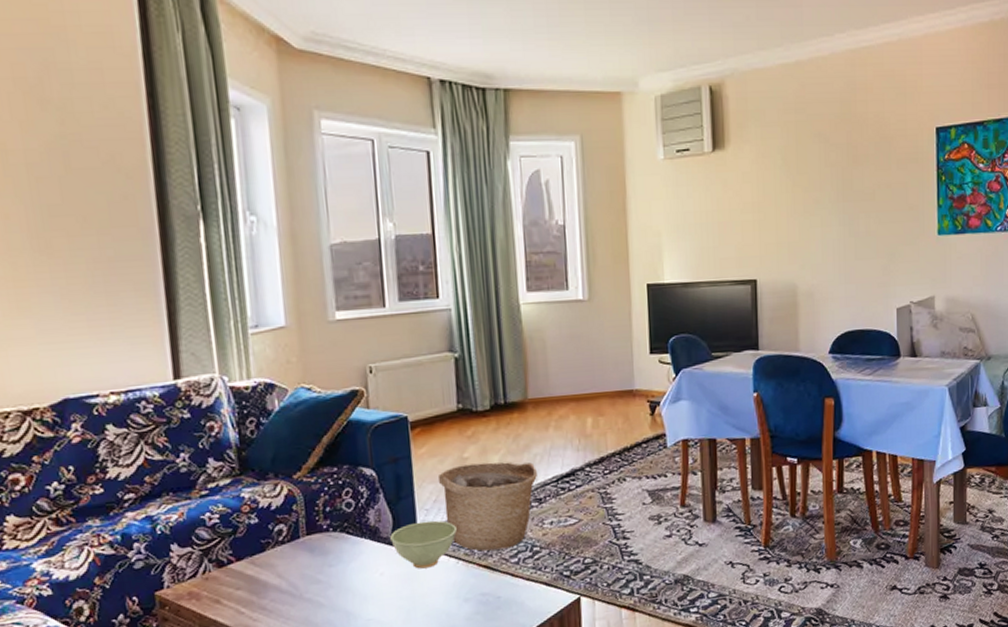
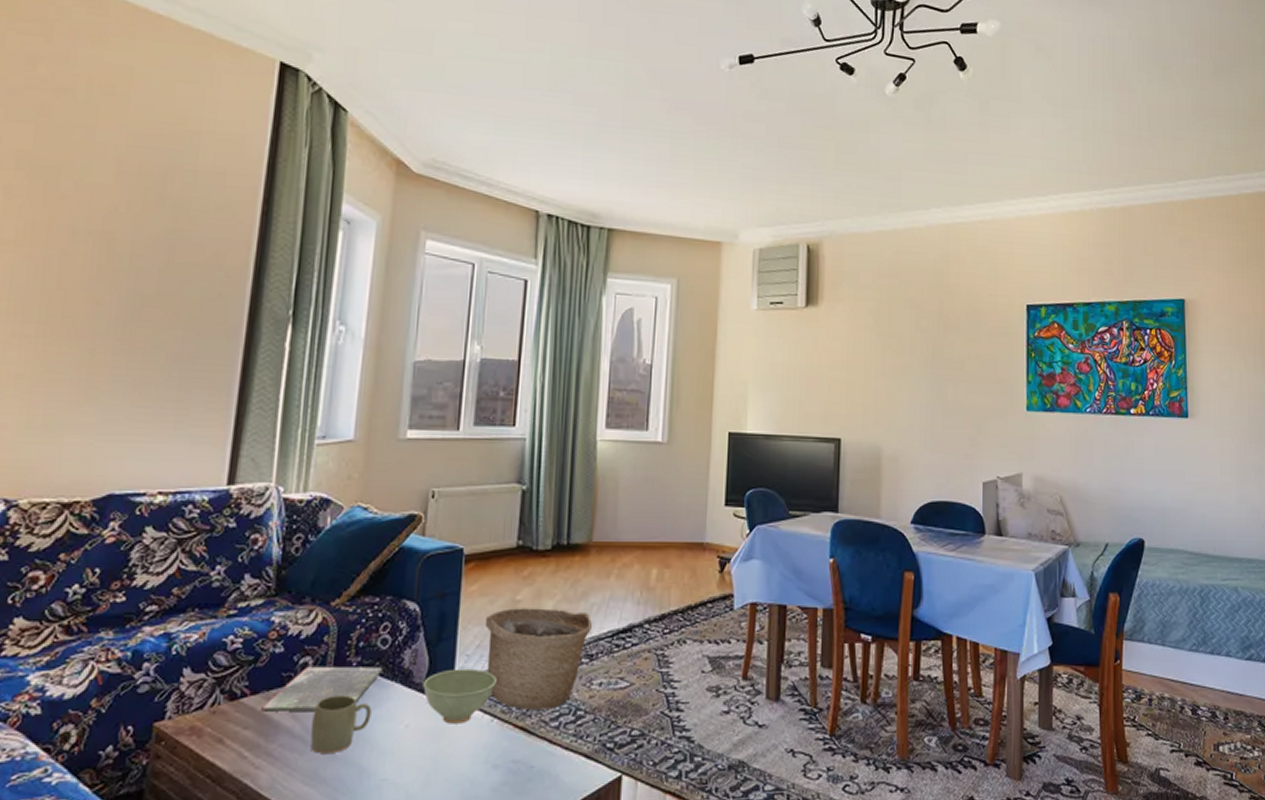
magazine: none [248,526,352,574] -> present [261,666,384,712]
mug: none [295,553,349,605] -> present [310,695,372,755]

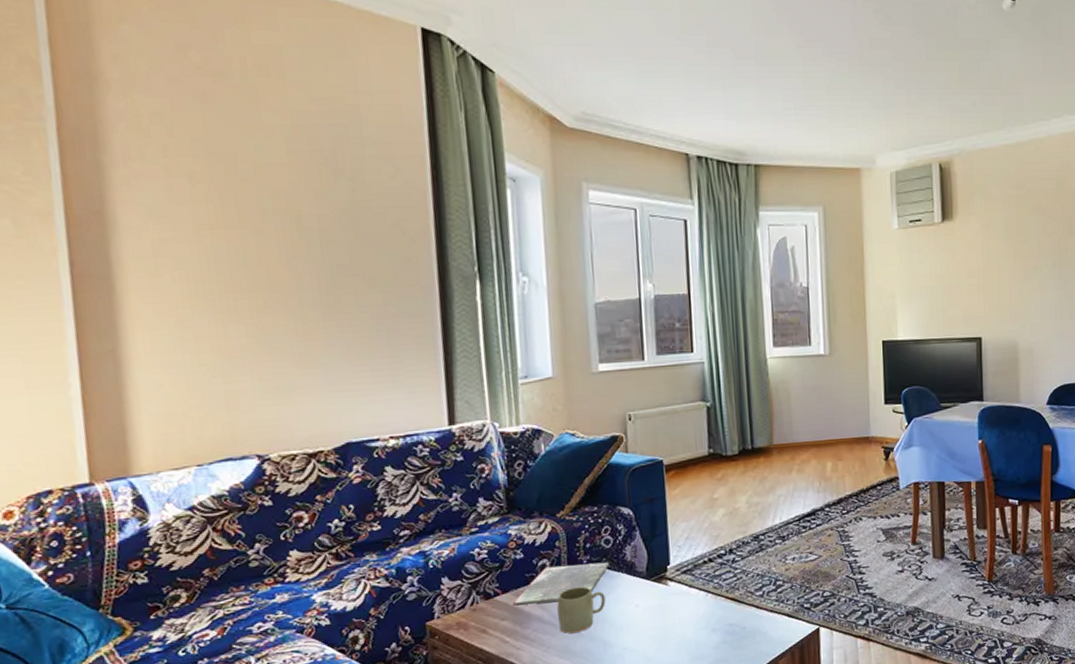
bowl: present [423,668,497,724] -> none [645,556,706,601]
basket: present [486,608,592,710] -> none [691,502,781,585]

